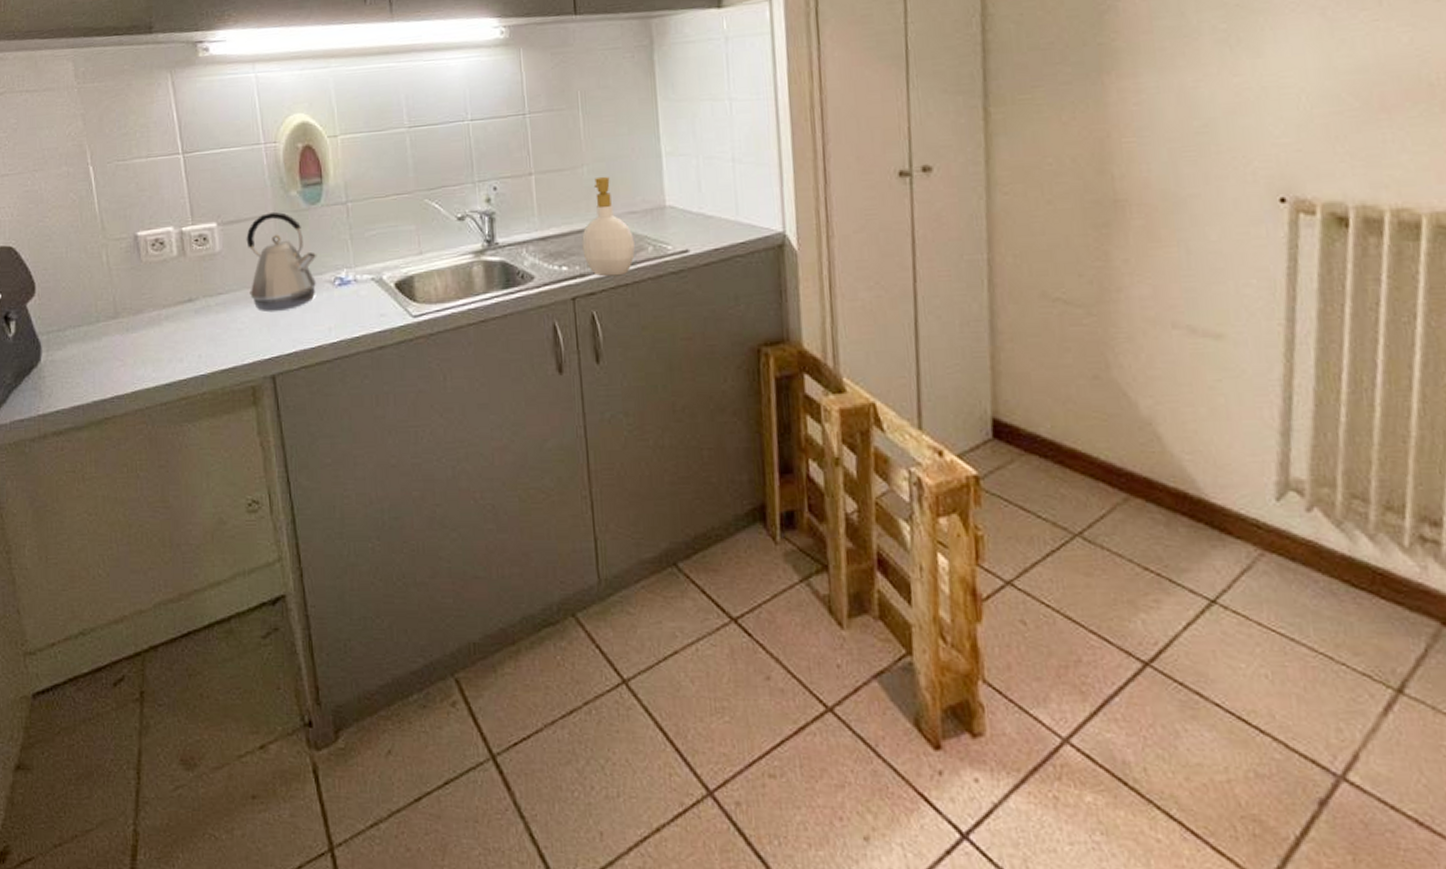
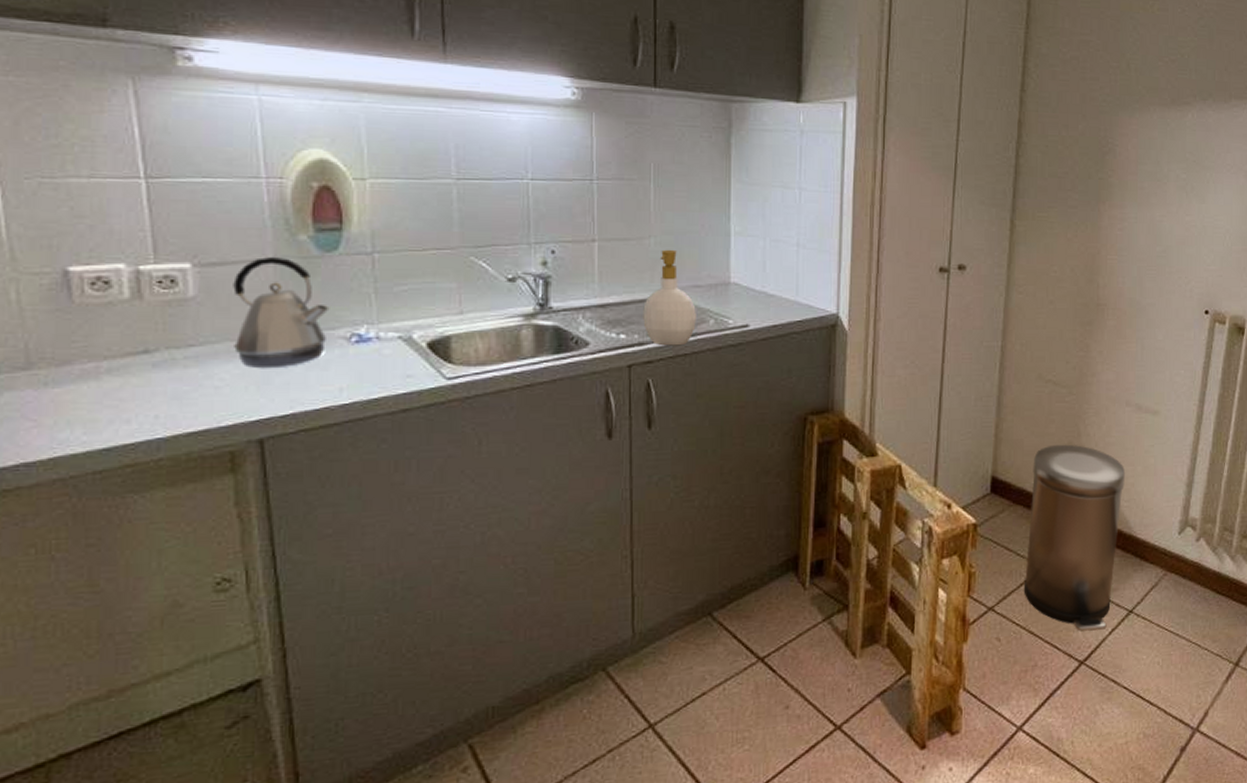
pedal bin: none [1046,378,1183,622] -> present [1025,444,1126,632]

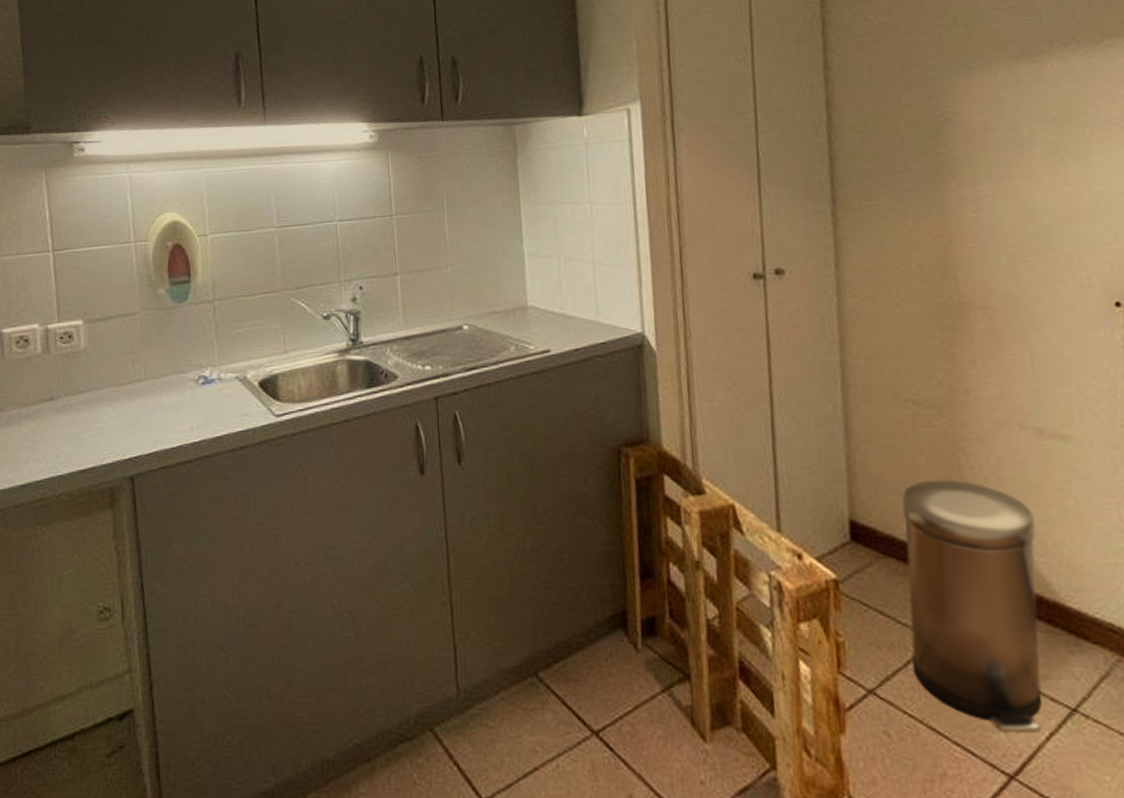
kettle: present [233,256,330,369] -> none [111,309,182,412]
soap bottle: present [643,249,696,346] -> none [445,276,497,376]

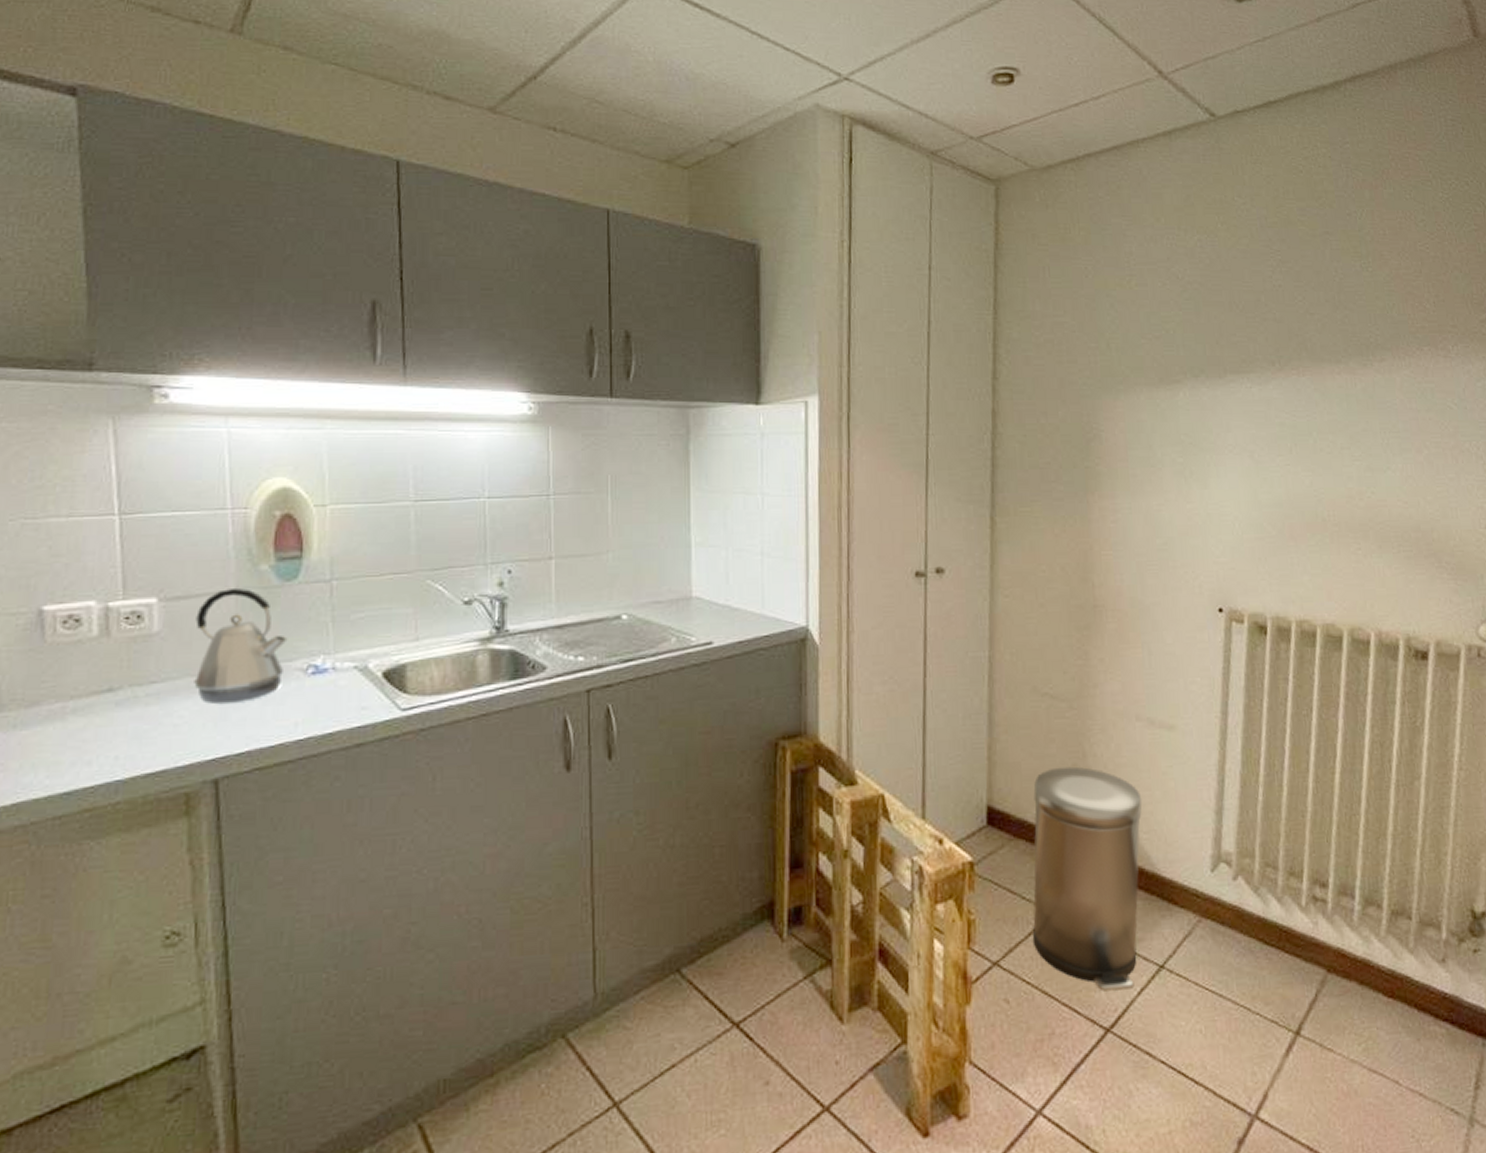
kettle: none [111,309,182,412] -> present [194,587,288,705]

